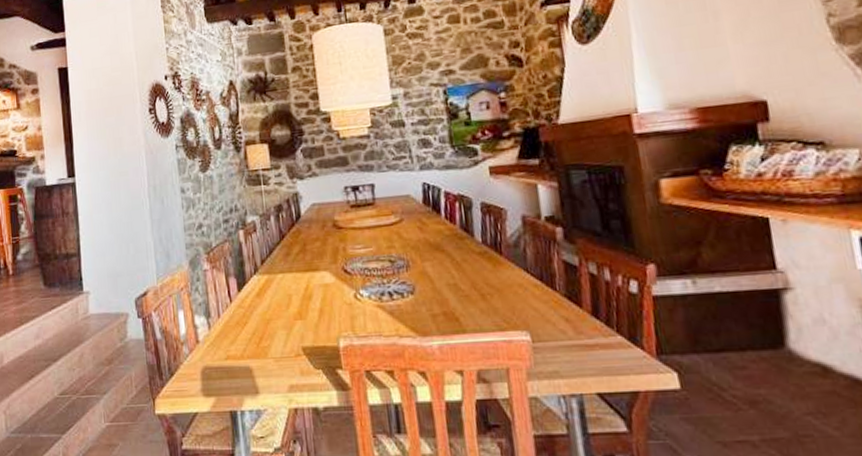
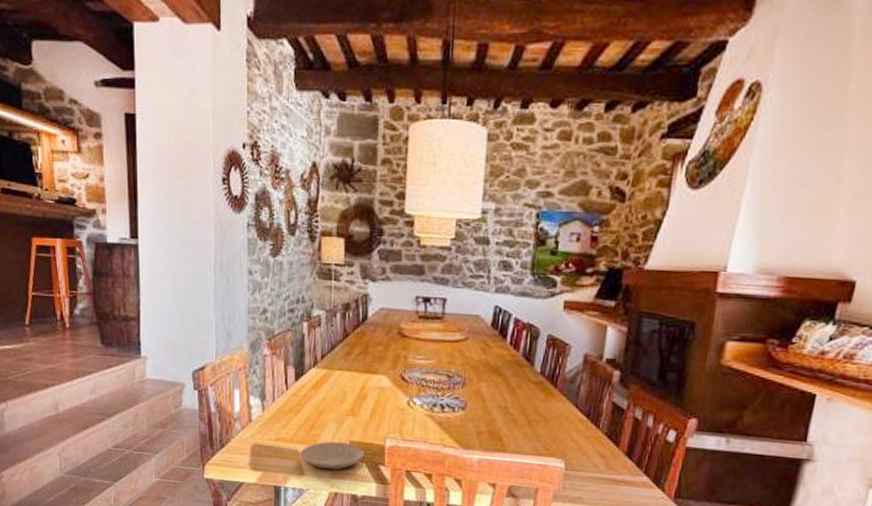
plate: none [252,350,319,383] -> present [300,441,364,470]

